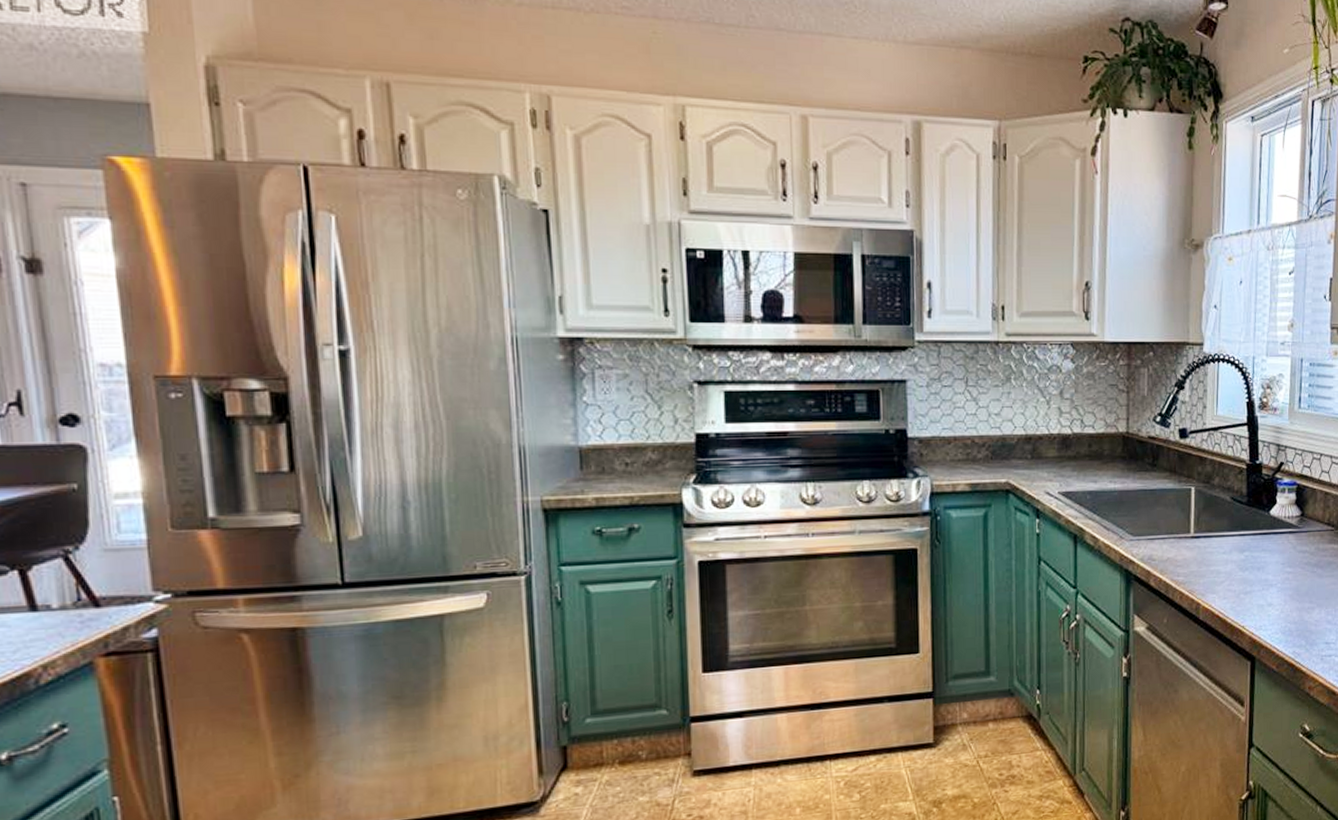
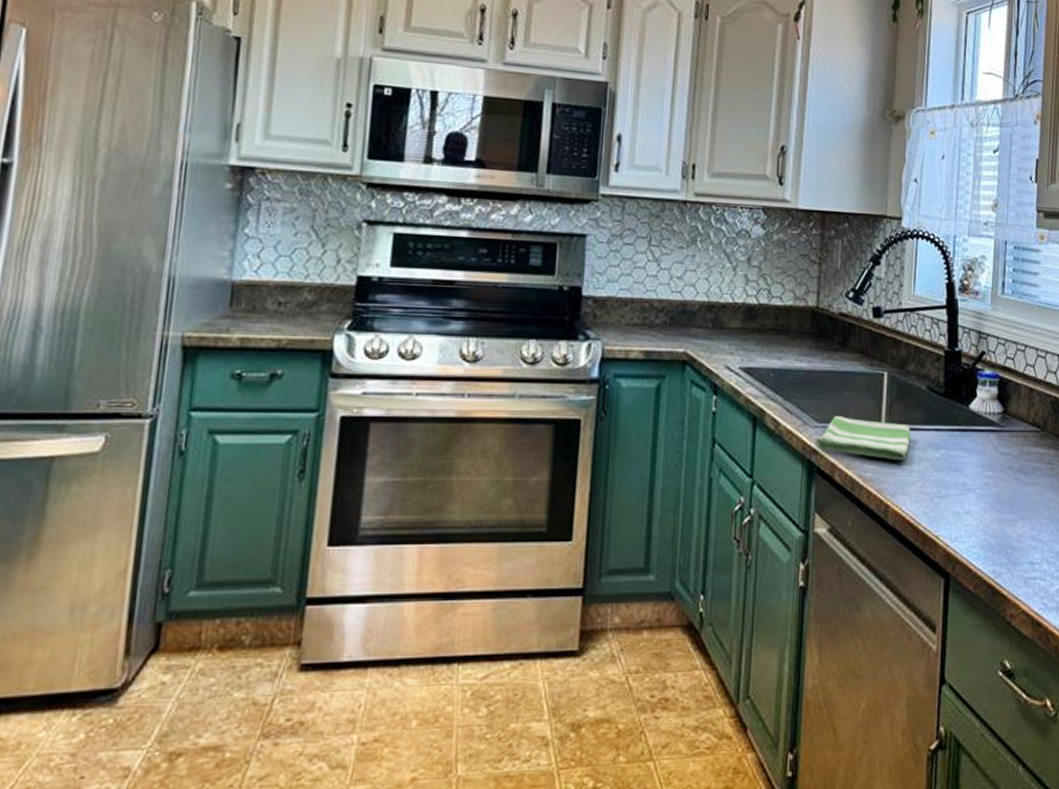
dish towel: none [1131,528,1217,564] -> present [815,415,911,459]

